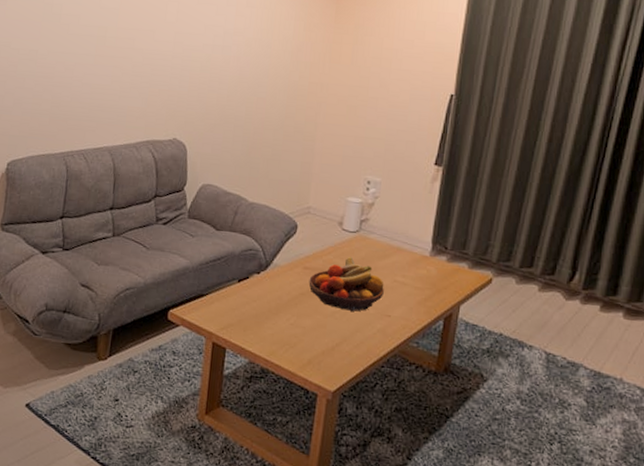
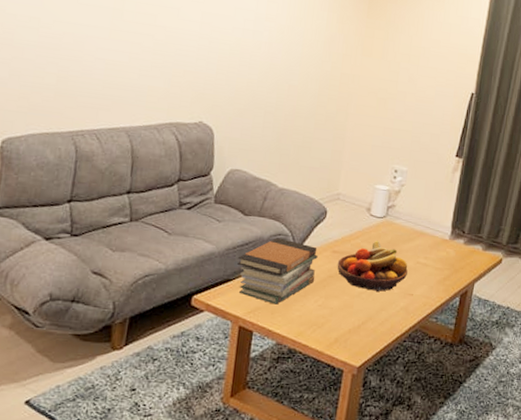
book stack: none [210,253,289,322] -> present [237,238,318,305]

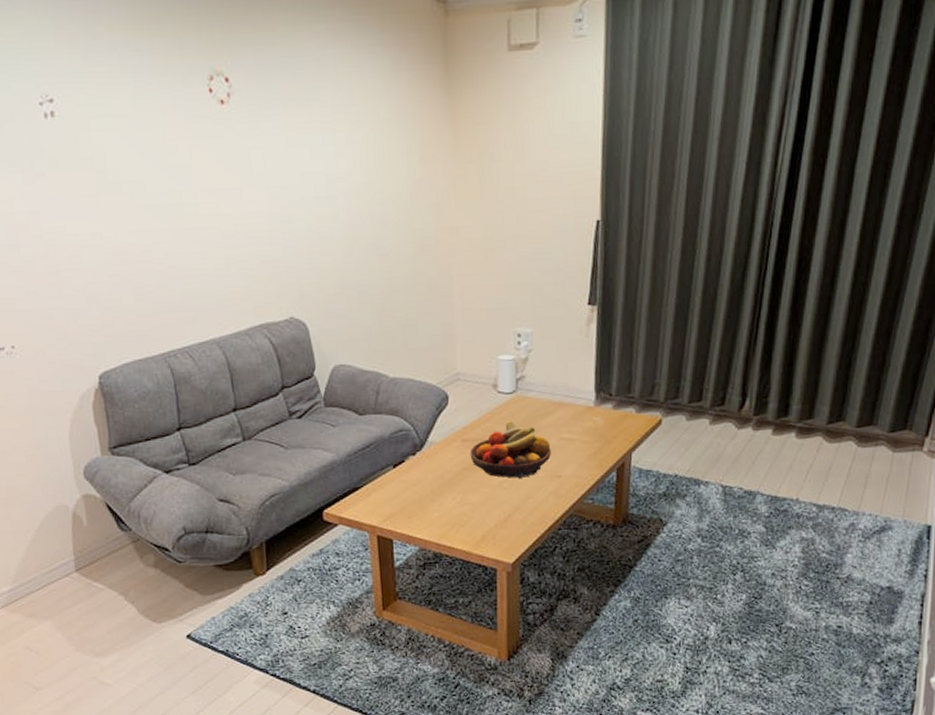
book stack: present [237,238,318,305] -> none [360,434,449,508]

